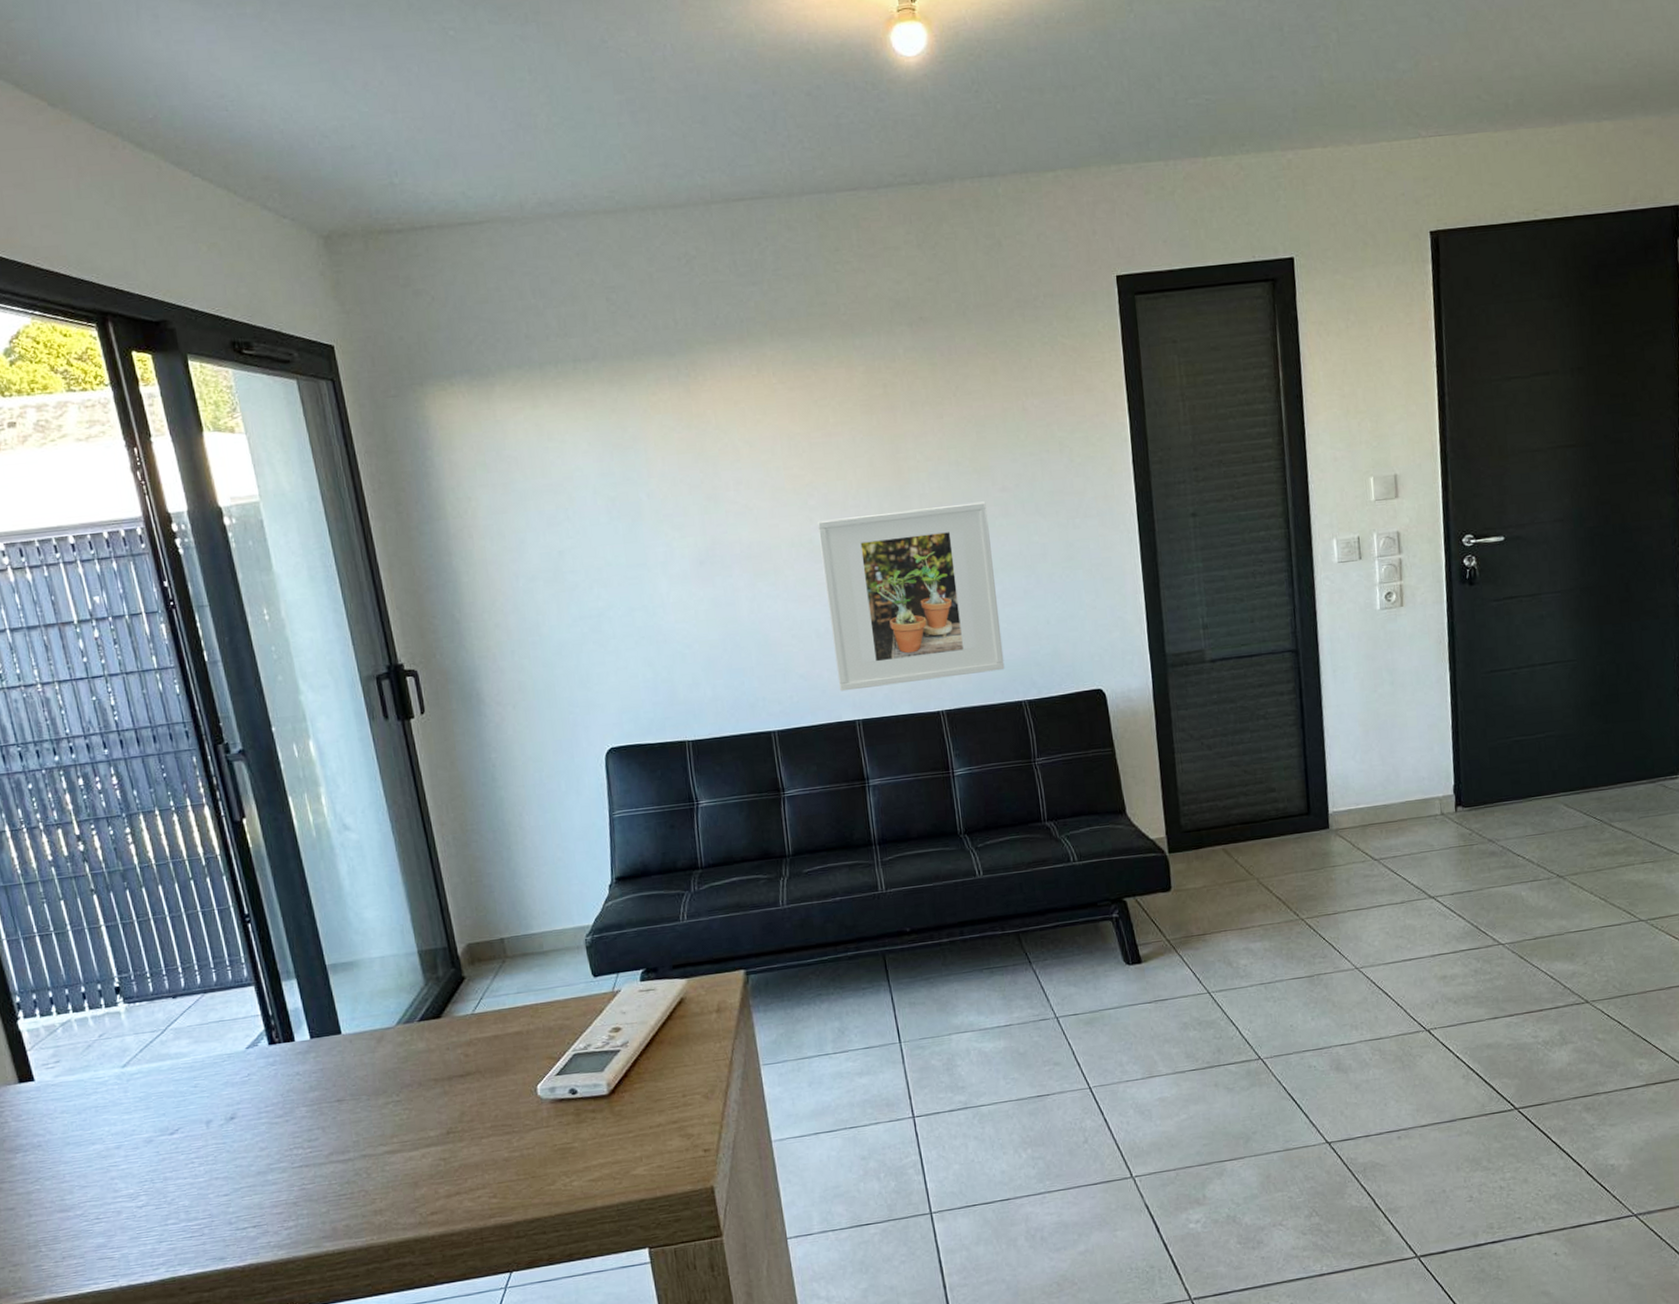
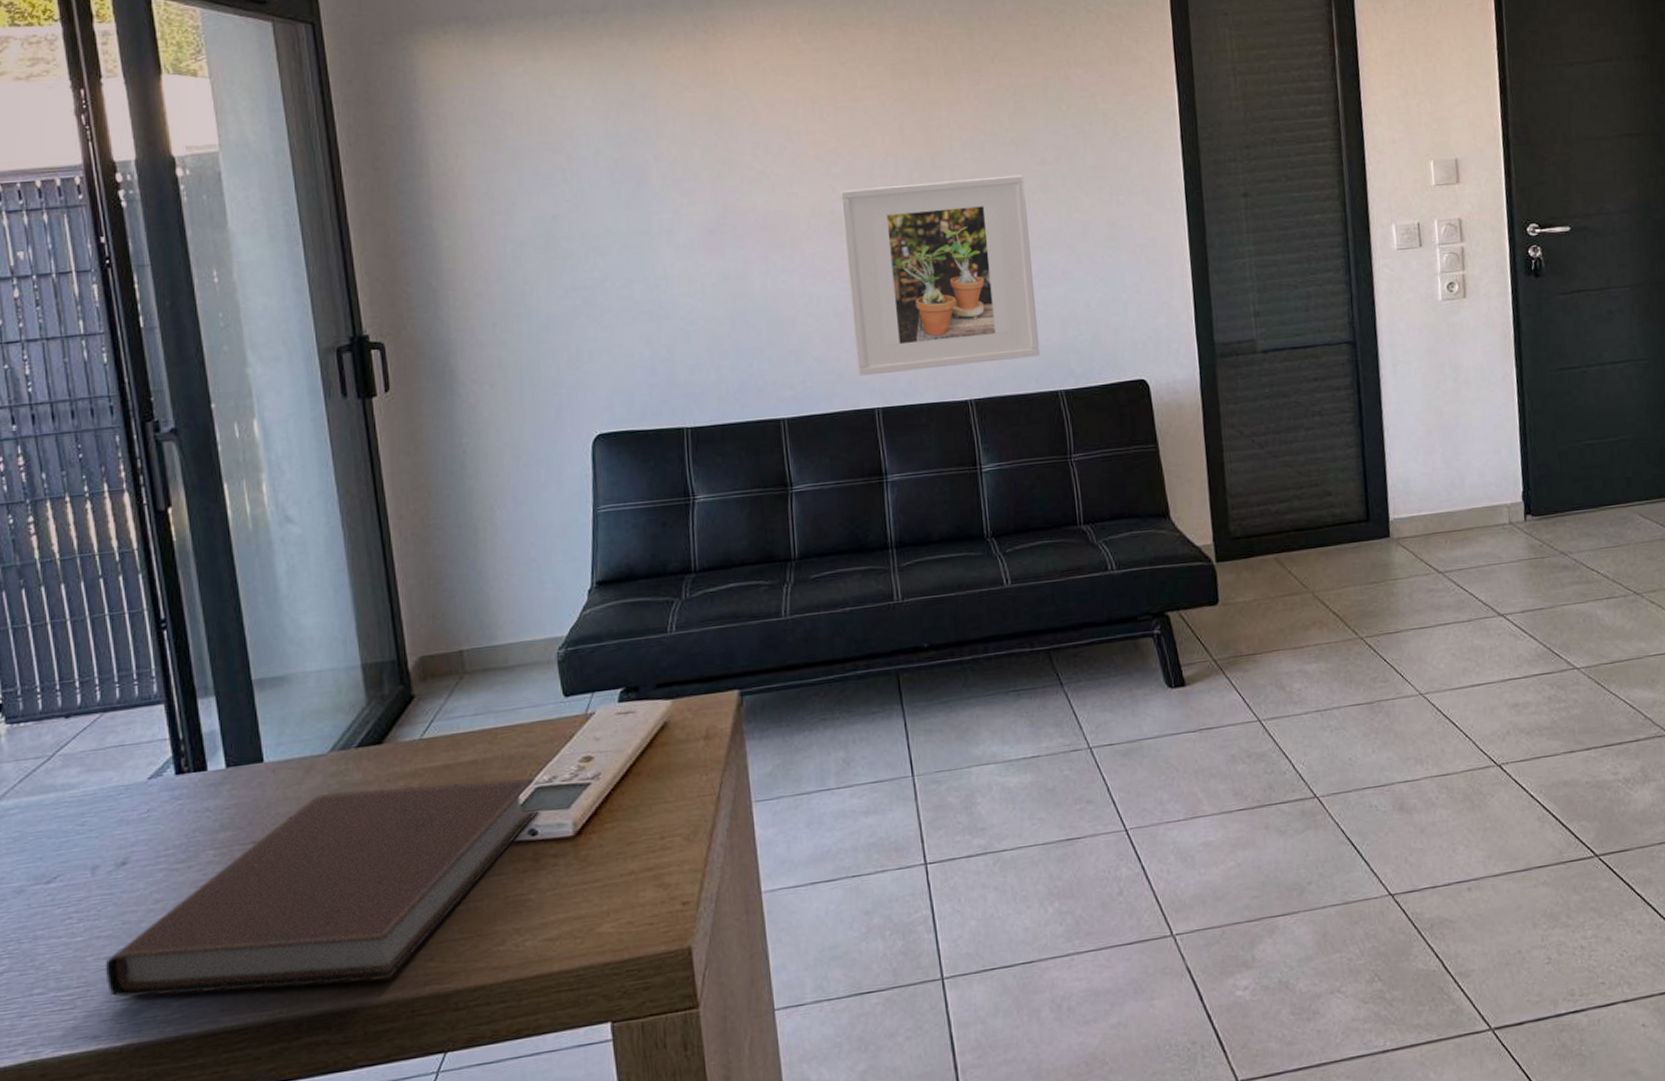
notebook: none [224,1045,577,1227] -> present [105,777,539,998]

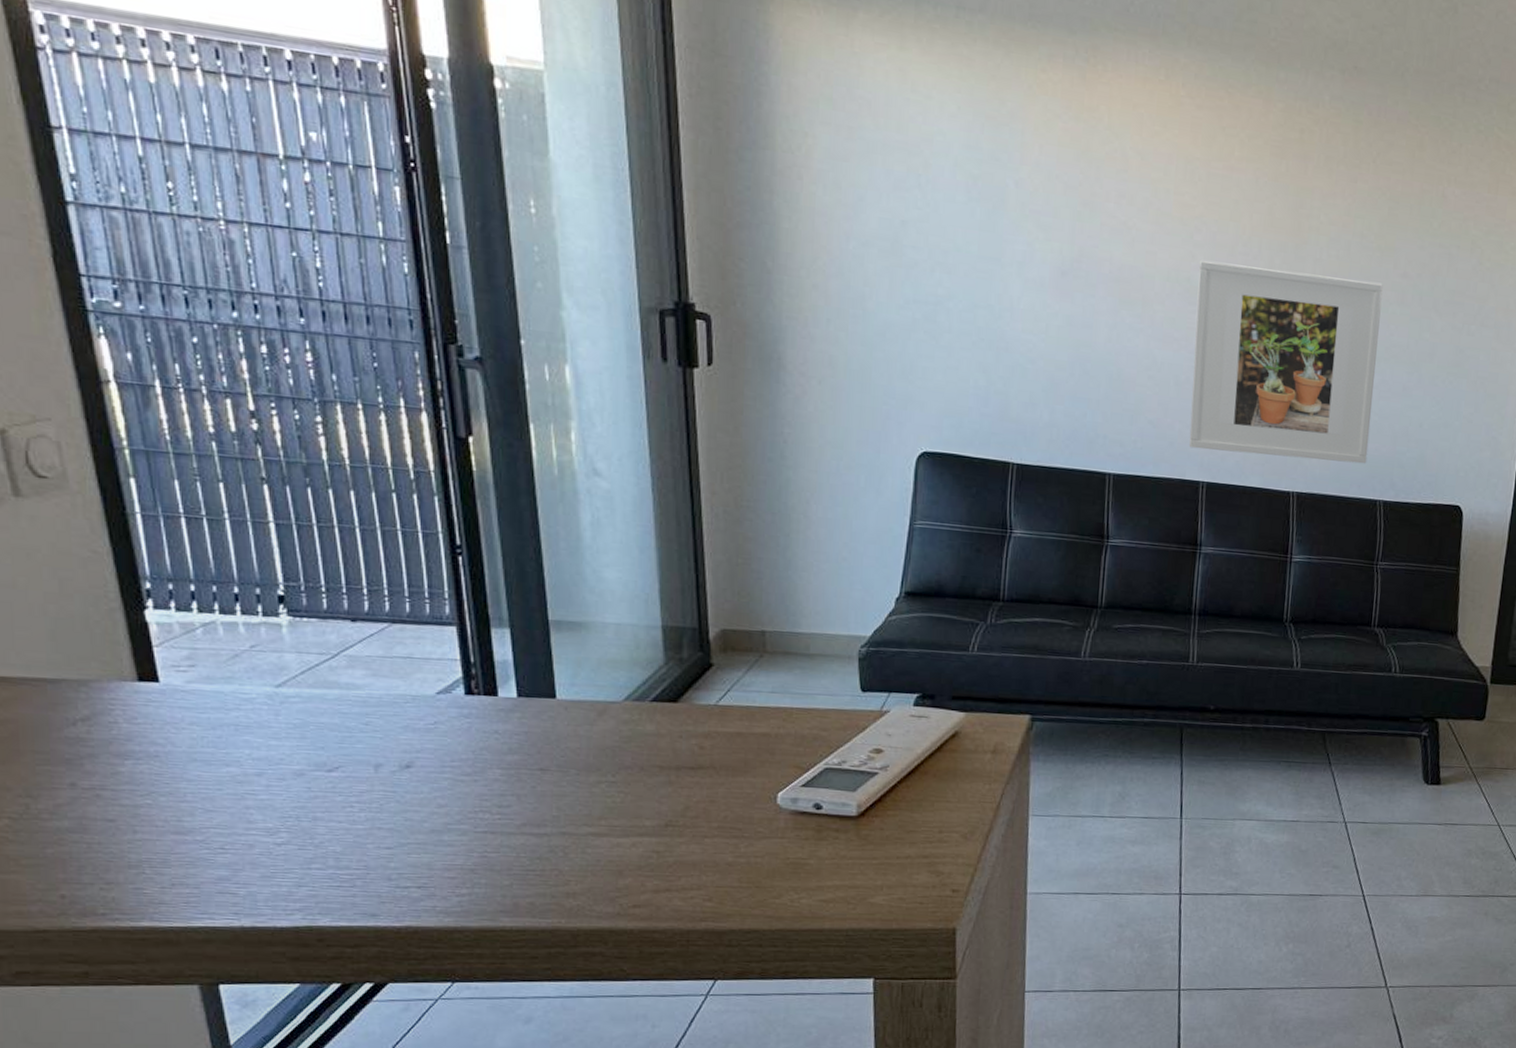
notebook: present [105,777,539,998] -> none [385,738,826,911]

